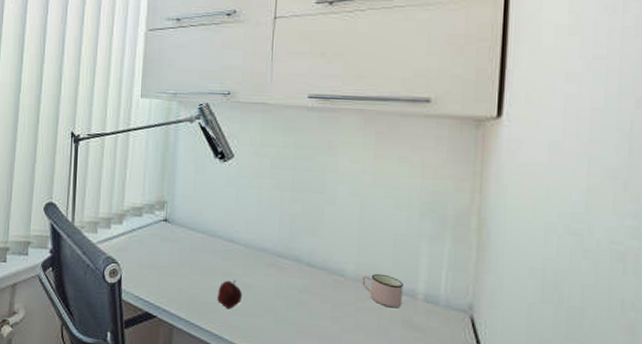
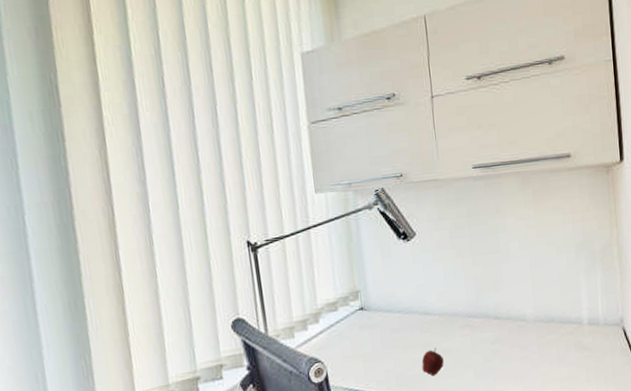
mug: present [362,273,403,309] -> none [539,310,573,338]

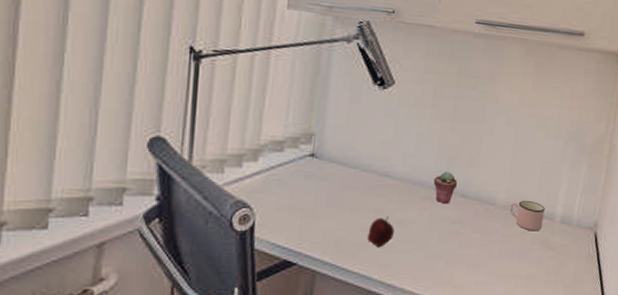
potted succulent: none [467,299,489,329] -> present [433,171,458,204]
mug: none [539,310,573,338] -> present [510,200,545,231]

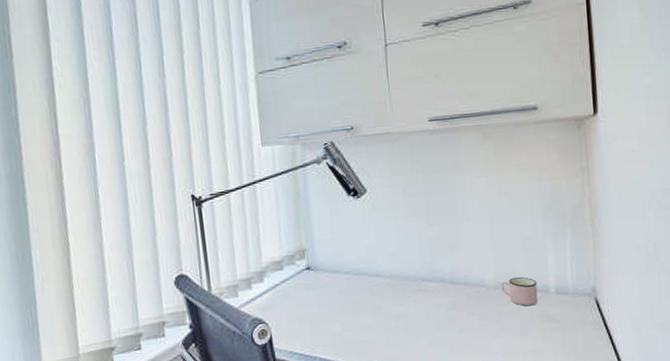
apple: present [367,216,394,248] -> none [371,312,395,343]
potted succulent: present [433,171,458,204] -> none [421,262,445,294]

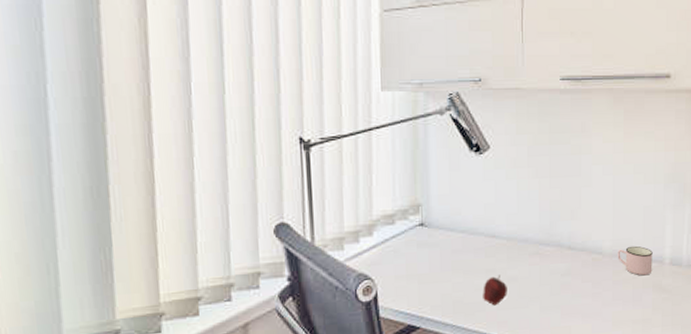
apple: none [371,312,395,343] -> present [483,275,507,306]

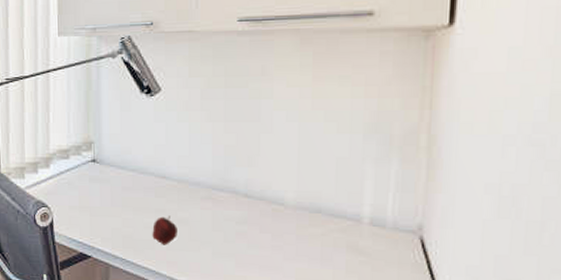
mug: present [617,245,653,276] -> none [303,199,347,234]

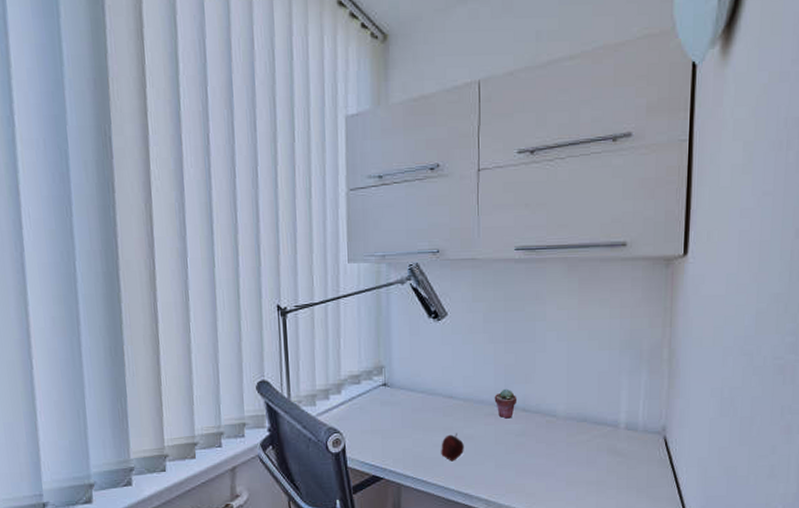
potted succulent: none [212,171,239,204] -> present [494,388,518,419]

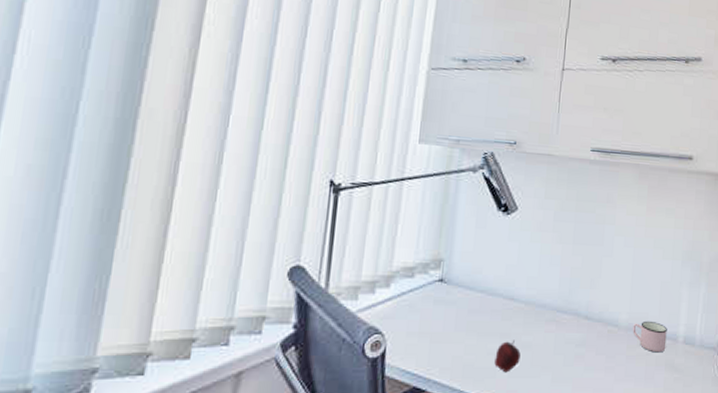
potted succulent: present [494,388,518,419] -> none [557,293,581,326]
mug: none [572,409,607,439] -> present [633,320,667,353]

